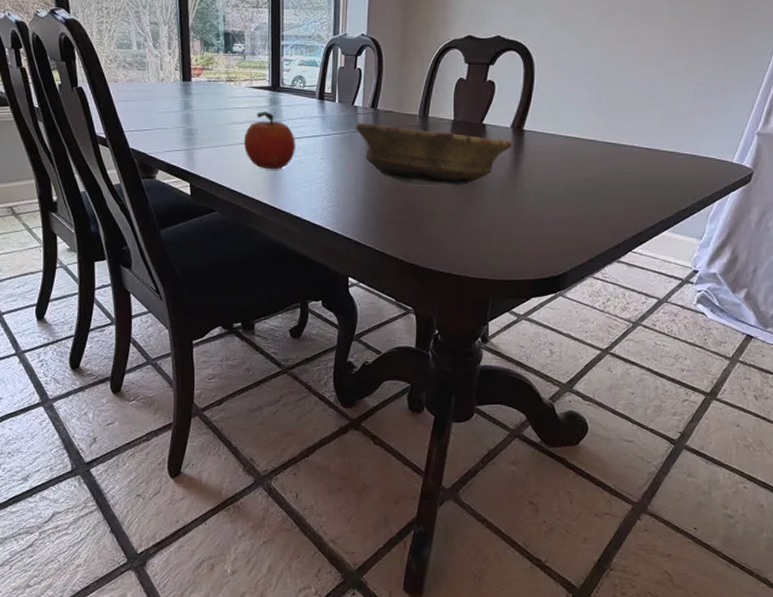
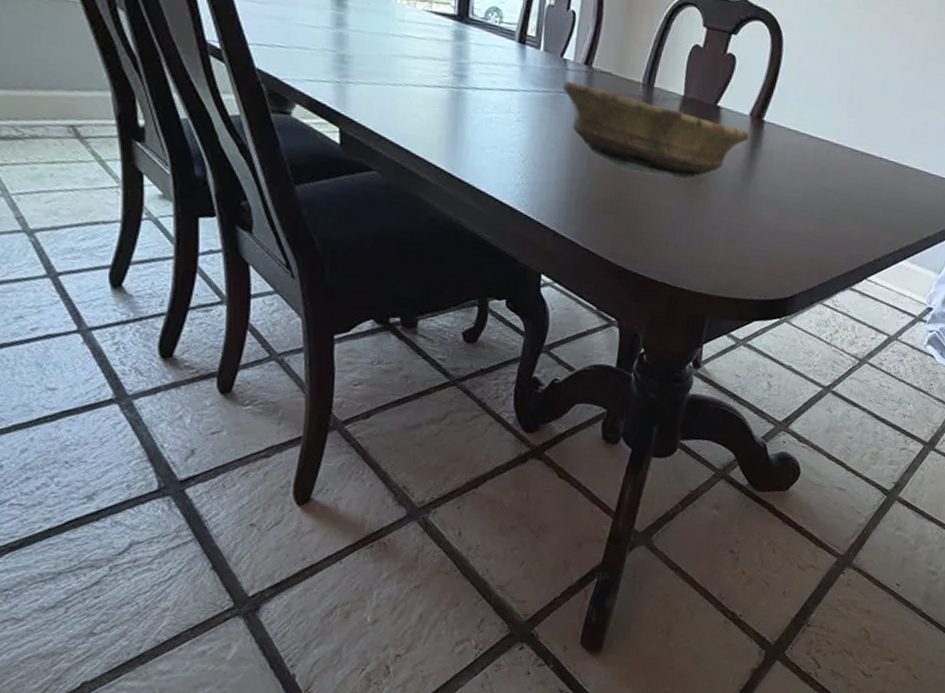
fruit: present [243,111,295,169] -> none [415,46,485,126]

